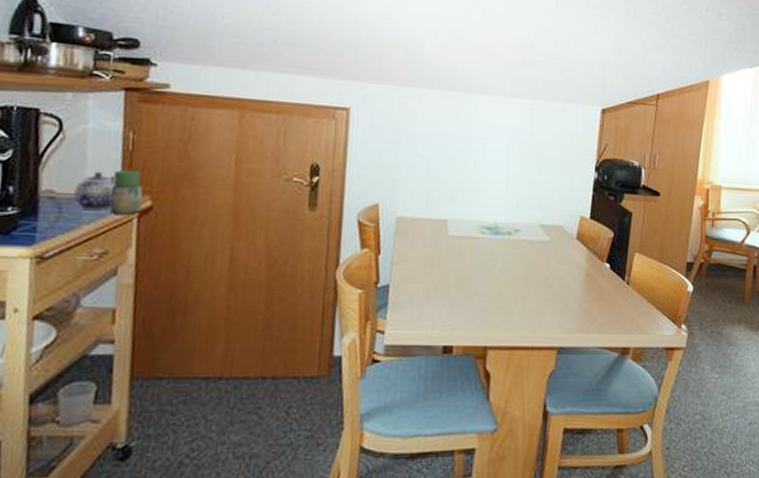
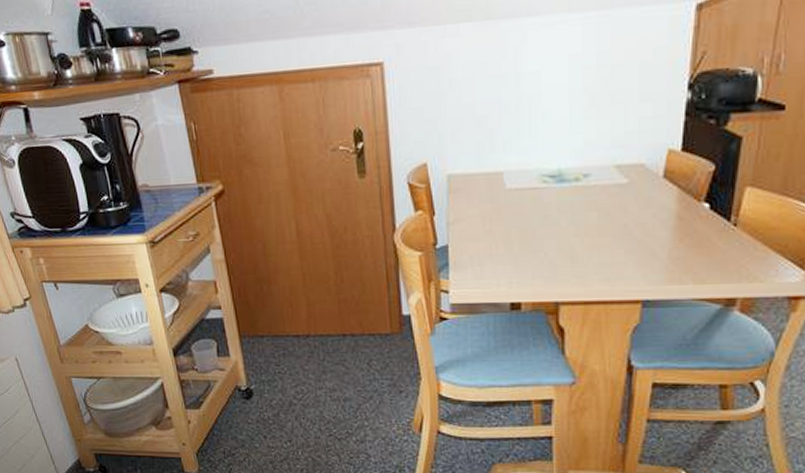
teapot: present [73,172,116,210] -> none [161,164,193,198]
jar: present [109,169,143,214] -> none [188,158,216,200]

